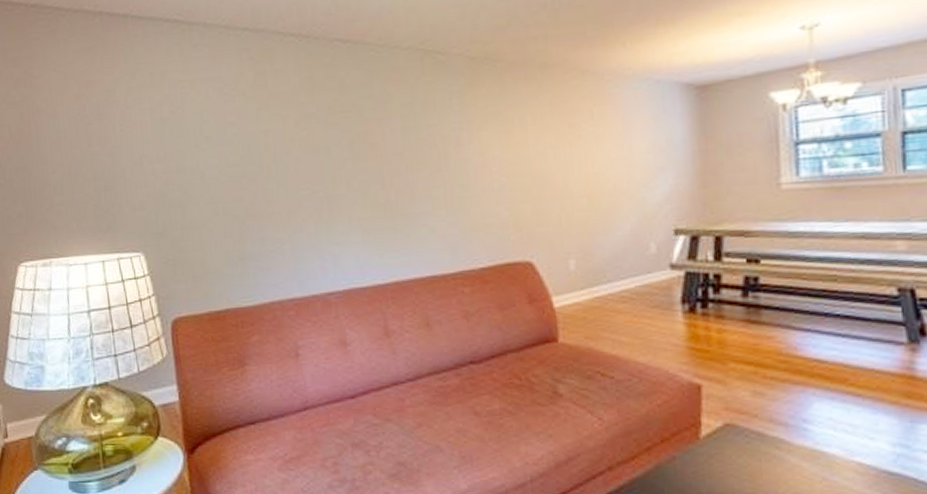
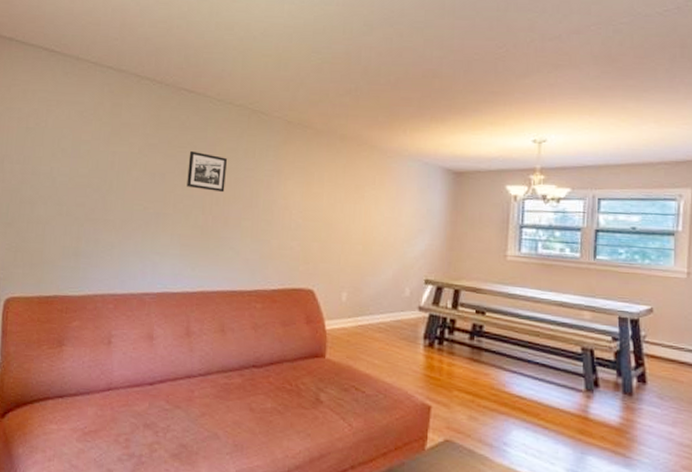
picture frame: none [355,114,405,160] -> present [187,151,228,193]

